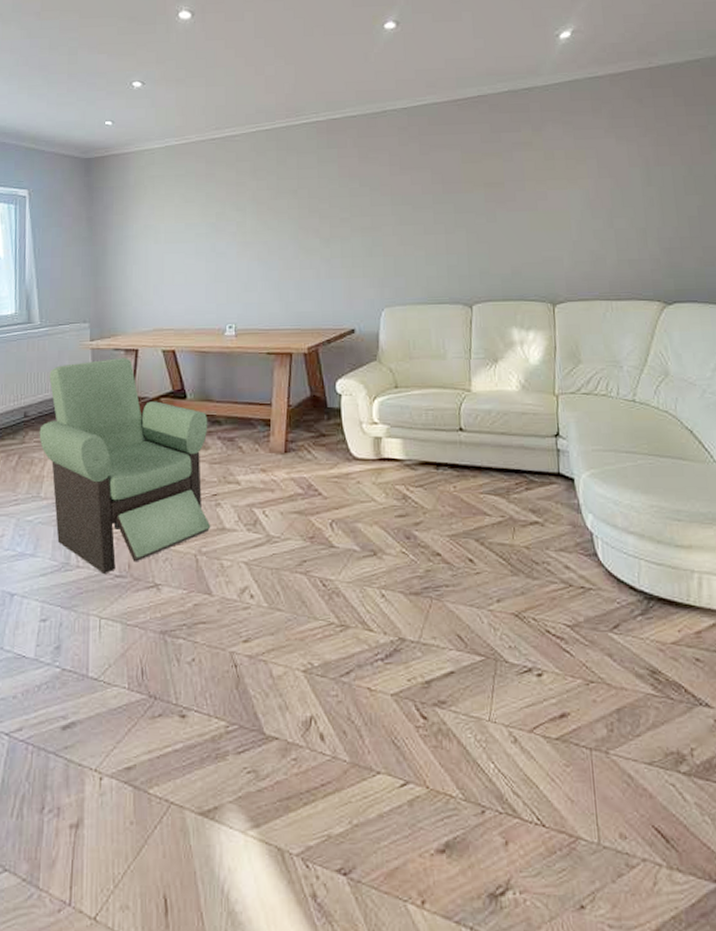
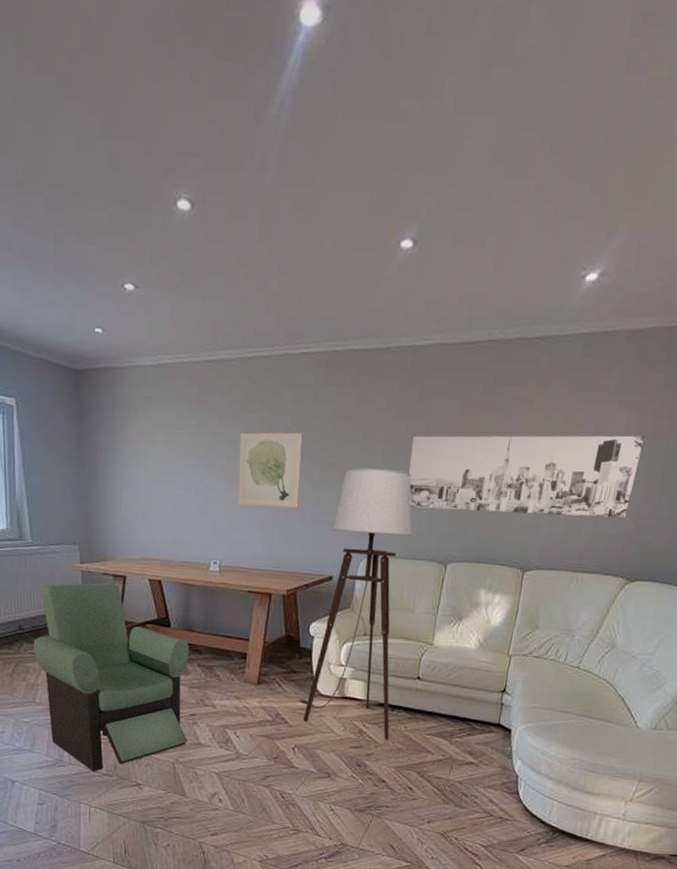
wall art: none [249,194,312,268] -> present [238,432,303,508]
floor lamp: none [332,219,437,505] -> present [299,468,412,740]
wall art: none [419,164,649,253] -> present [408,435,645,519]

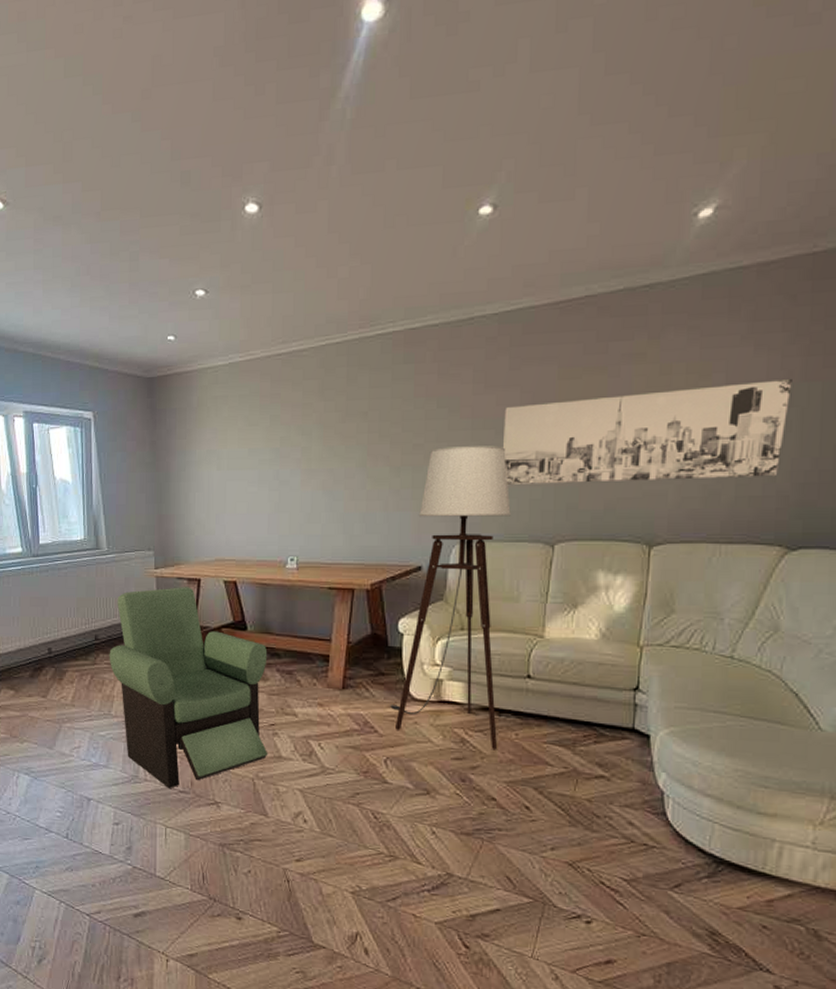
wall art: present [238,432,303,508] -> none [314,416,382,497]

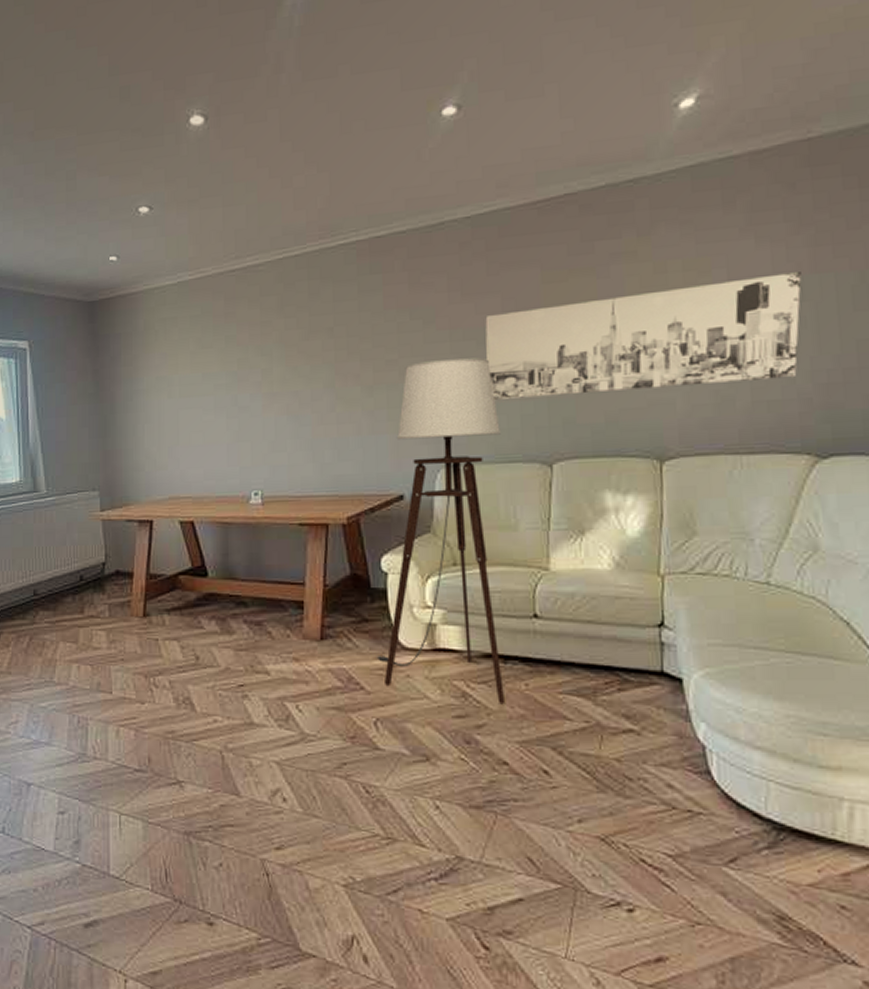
armchair: present [109,587,268,788] -> none [50,530,238,767]

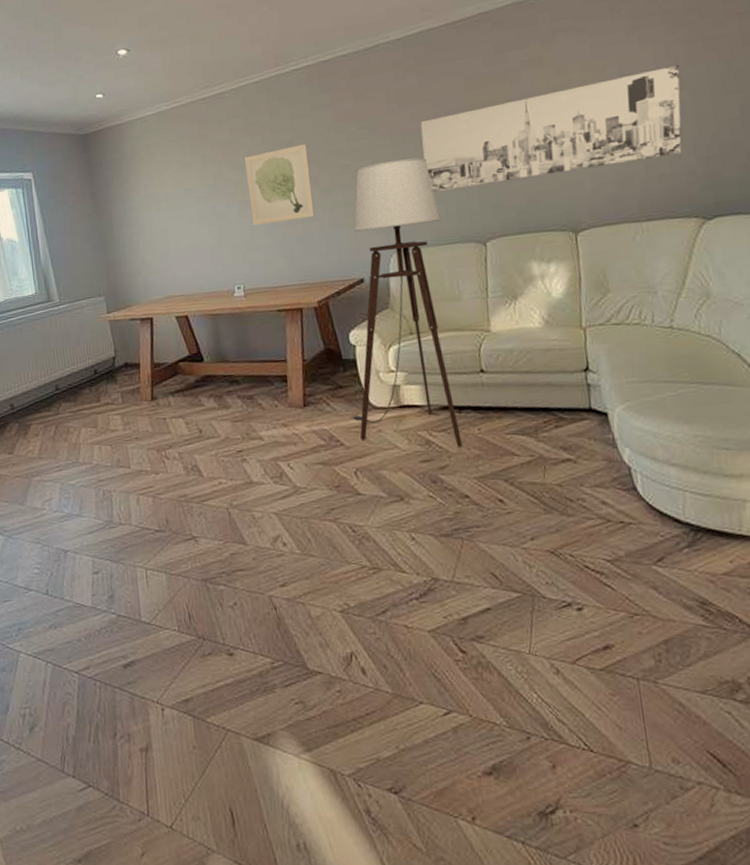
wall art: none [276,332,352,424] -> present [245,144,315,226]

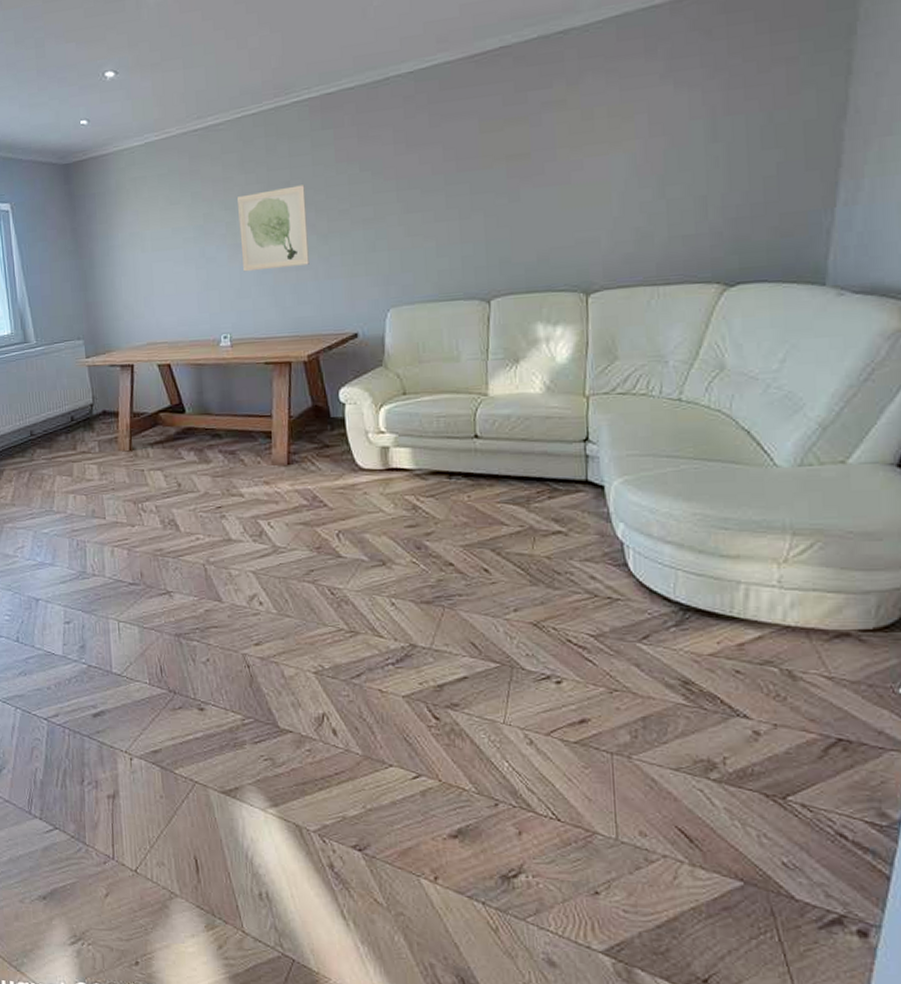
floor lamp: present [351,157,462,448] -> none [337,205,450,515]
wall art: present [420,65,682,192] -> none [428,115,715,243]

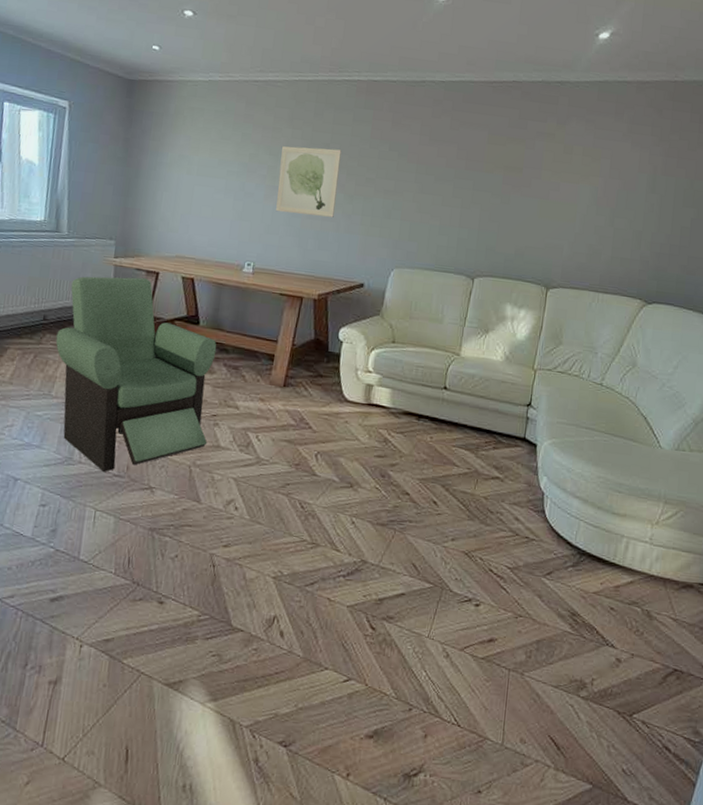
armchair: none [46,374,218,581] -> present [55,276,217,472]

